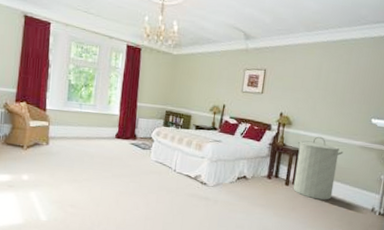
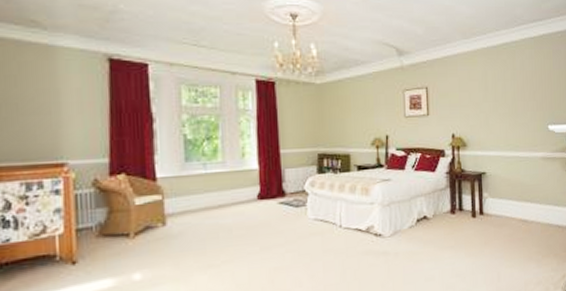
laundry hamper: present [293,136,344,200] -> none [476,154,527,228]

